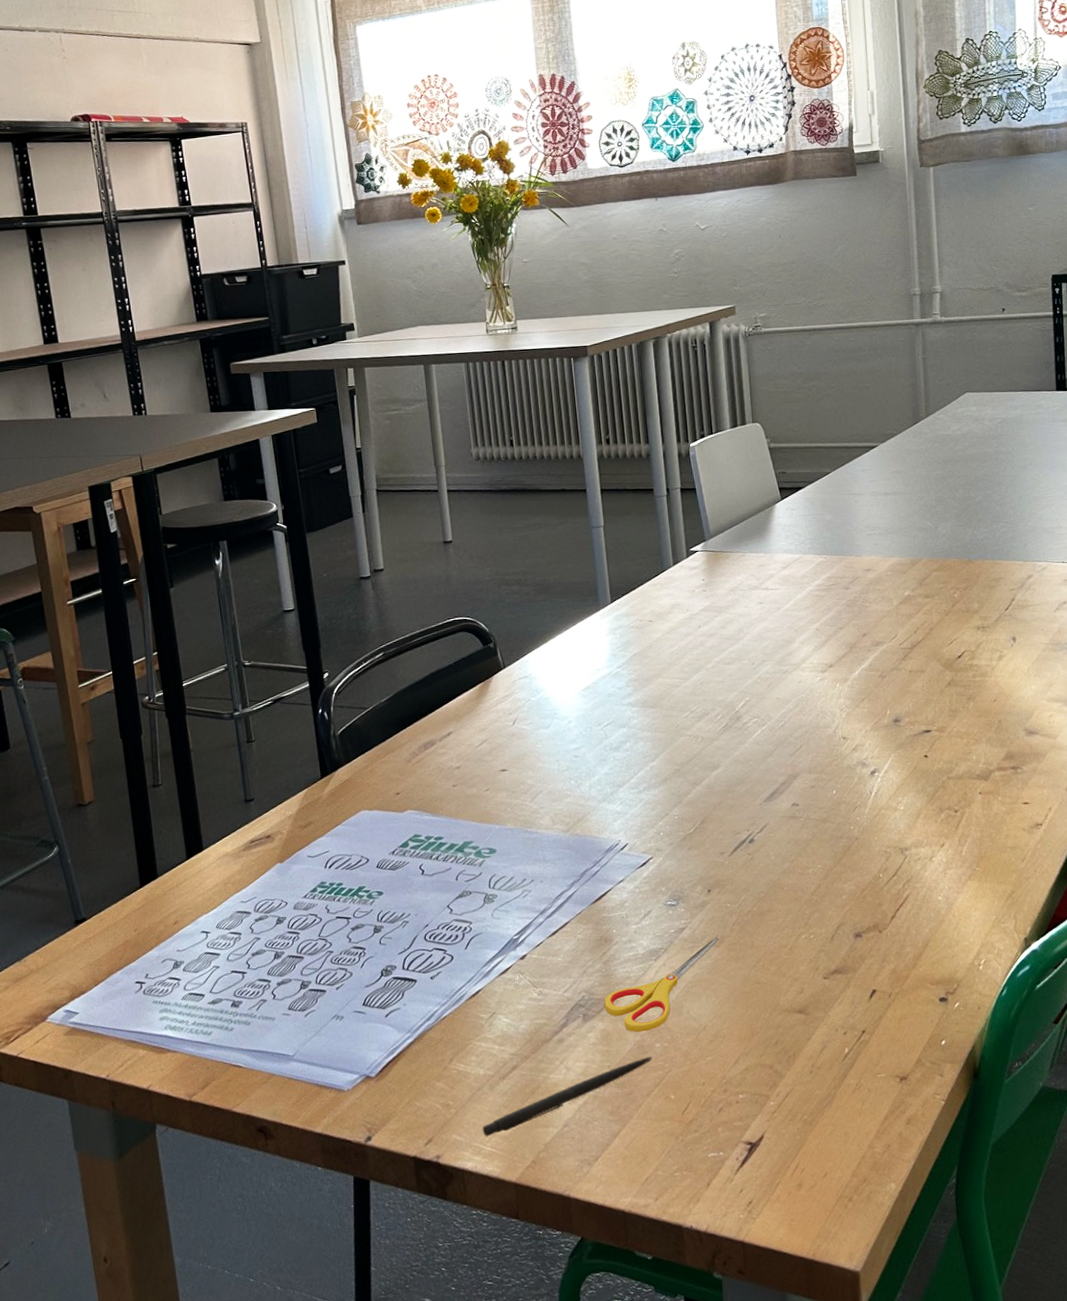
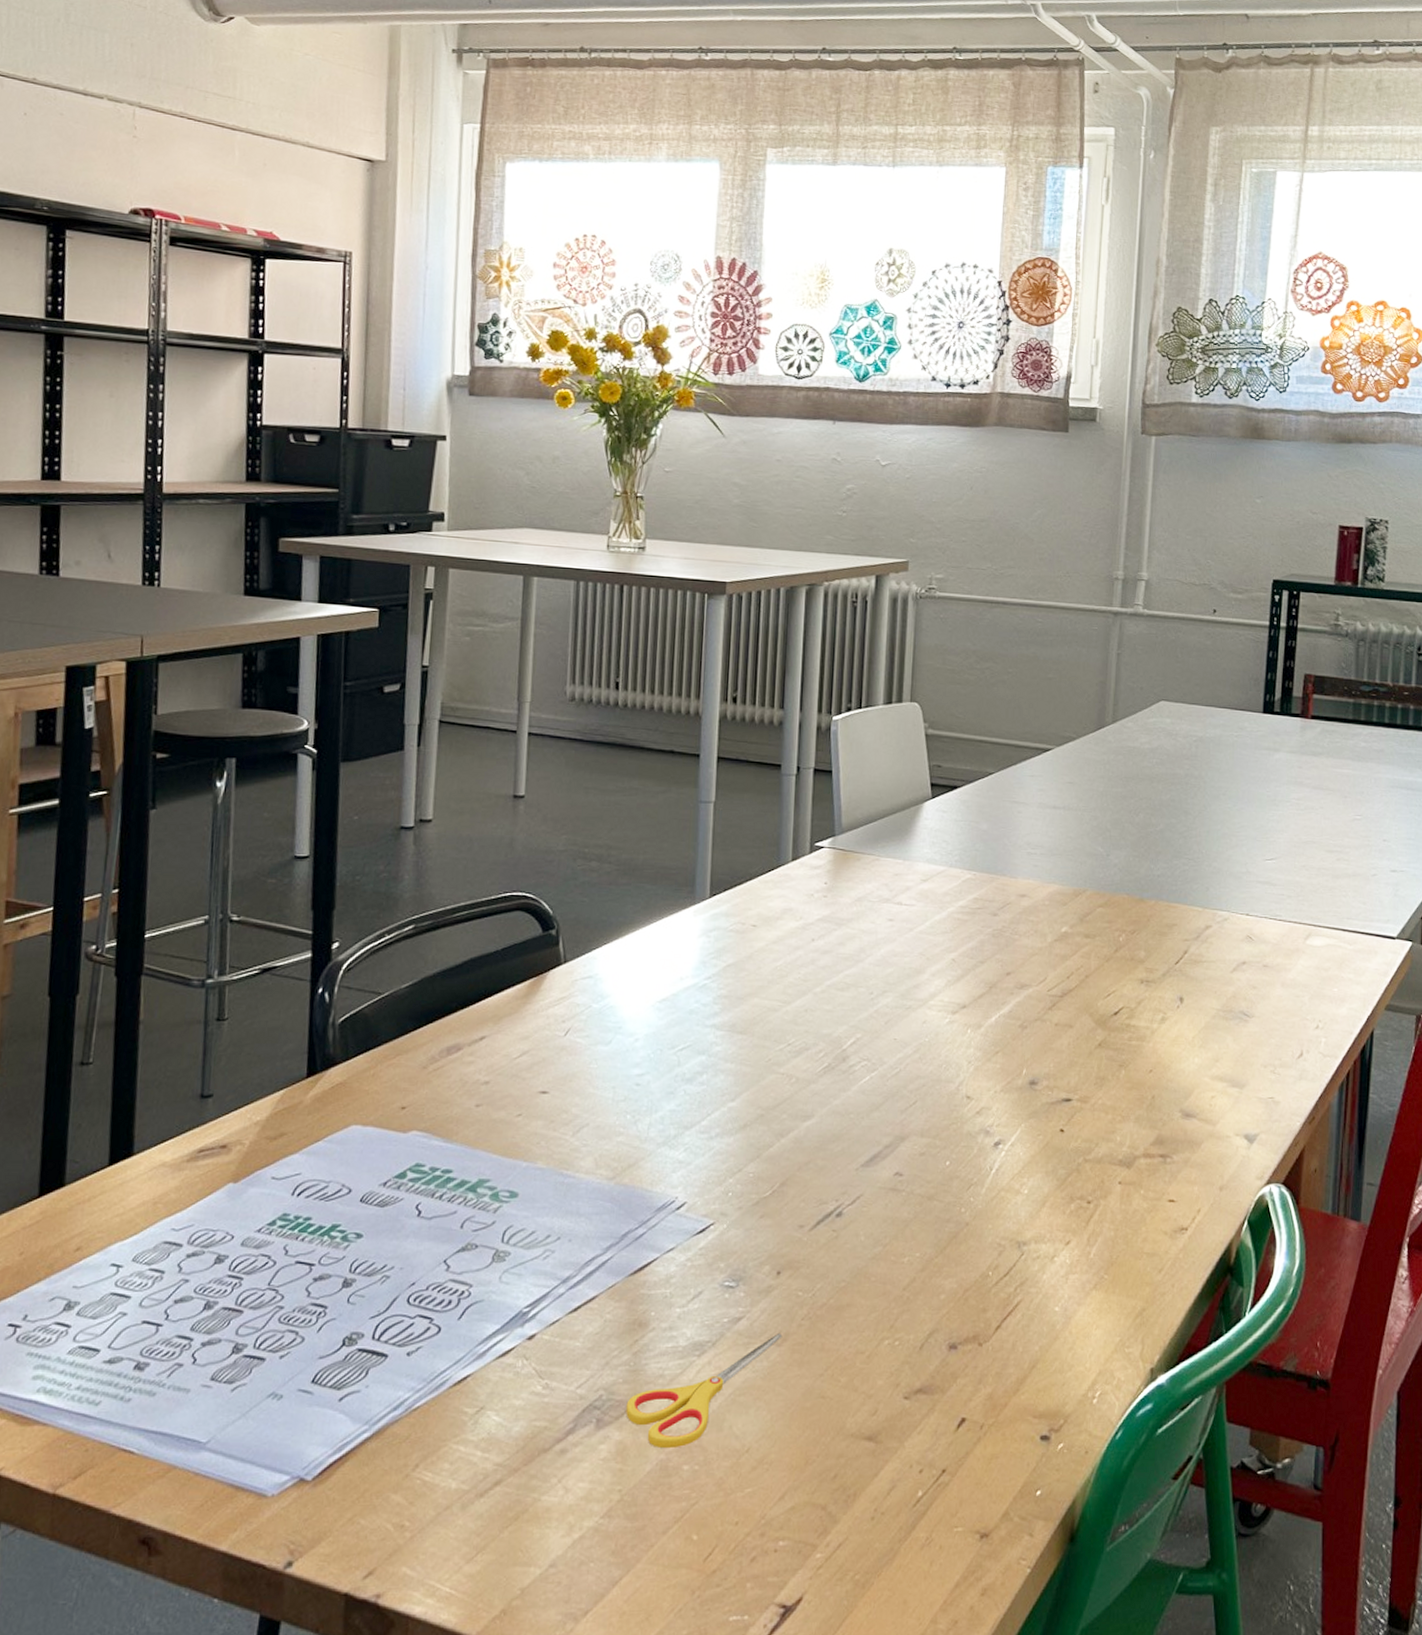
pen: present [482,1057,652,1137] -> none [442,1482,677,1574]

